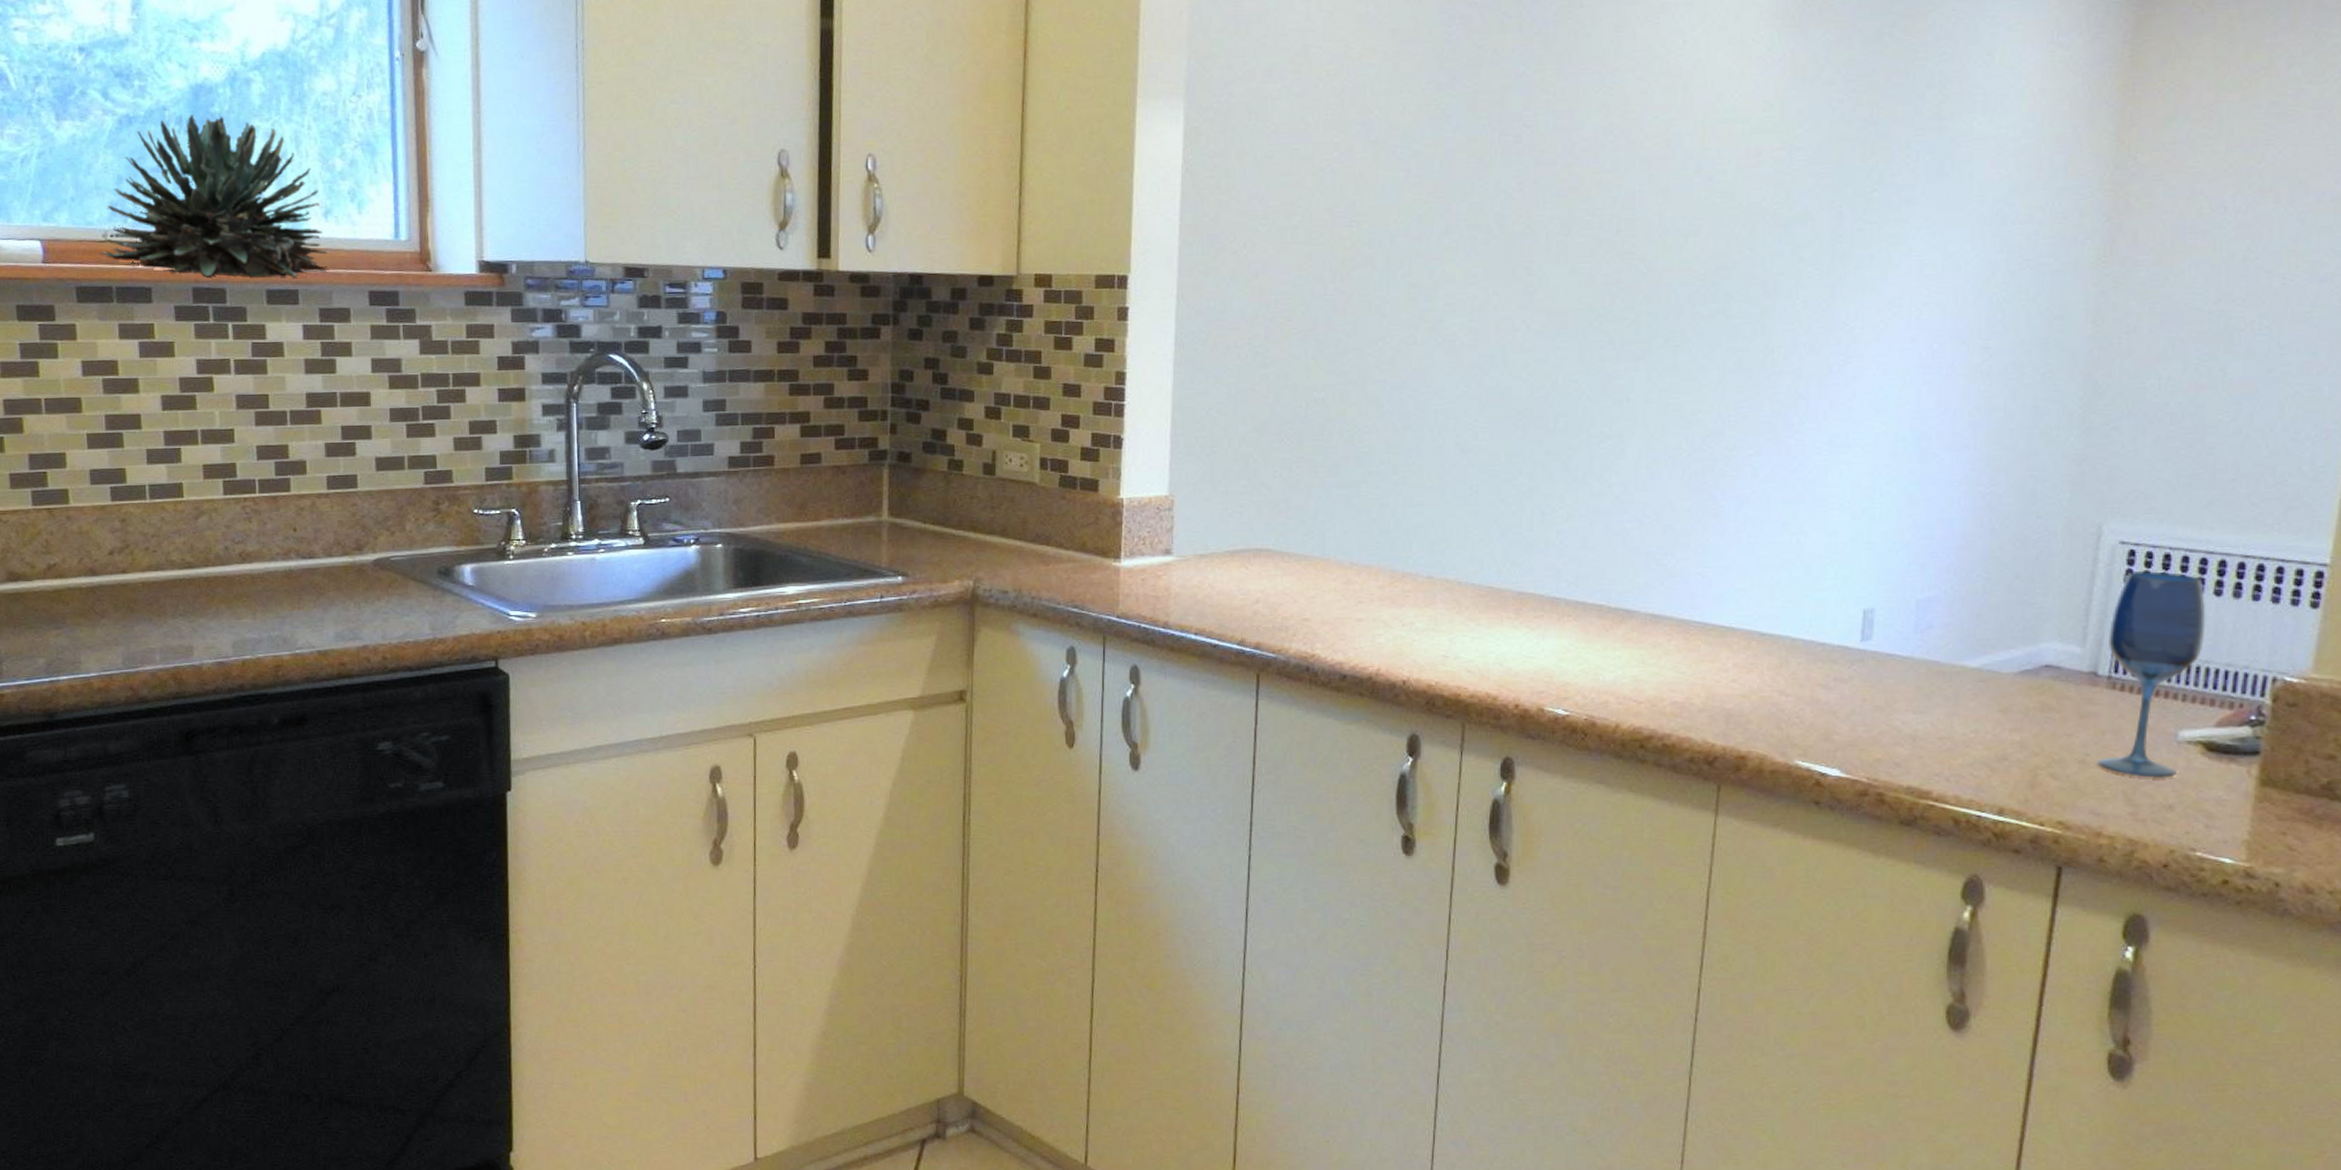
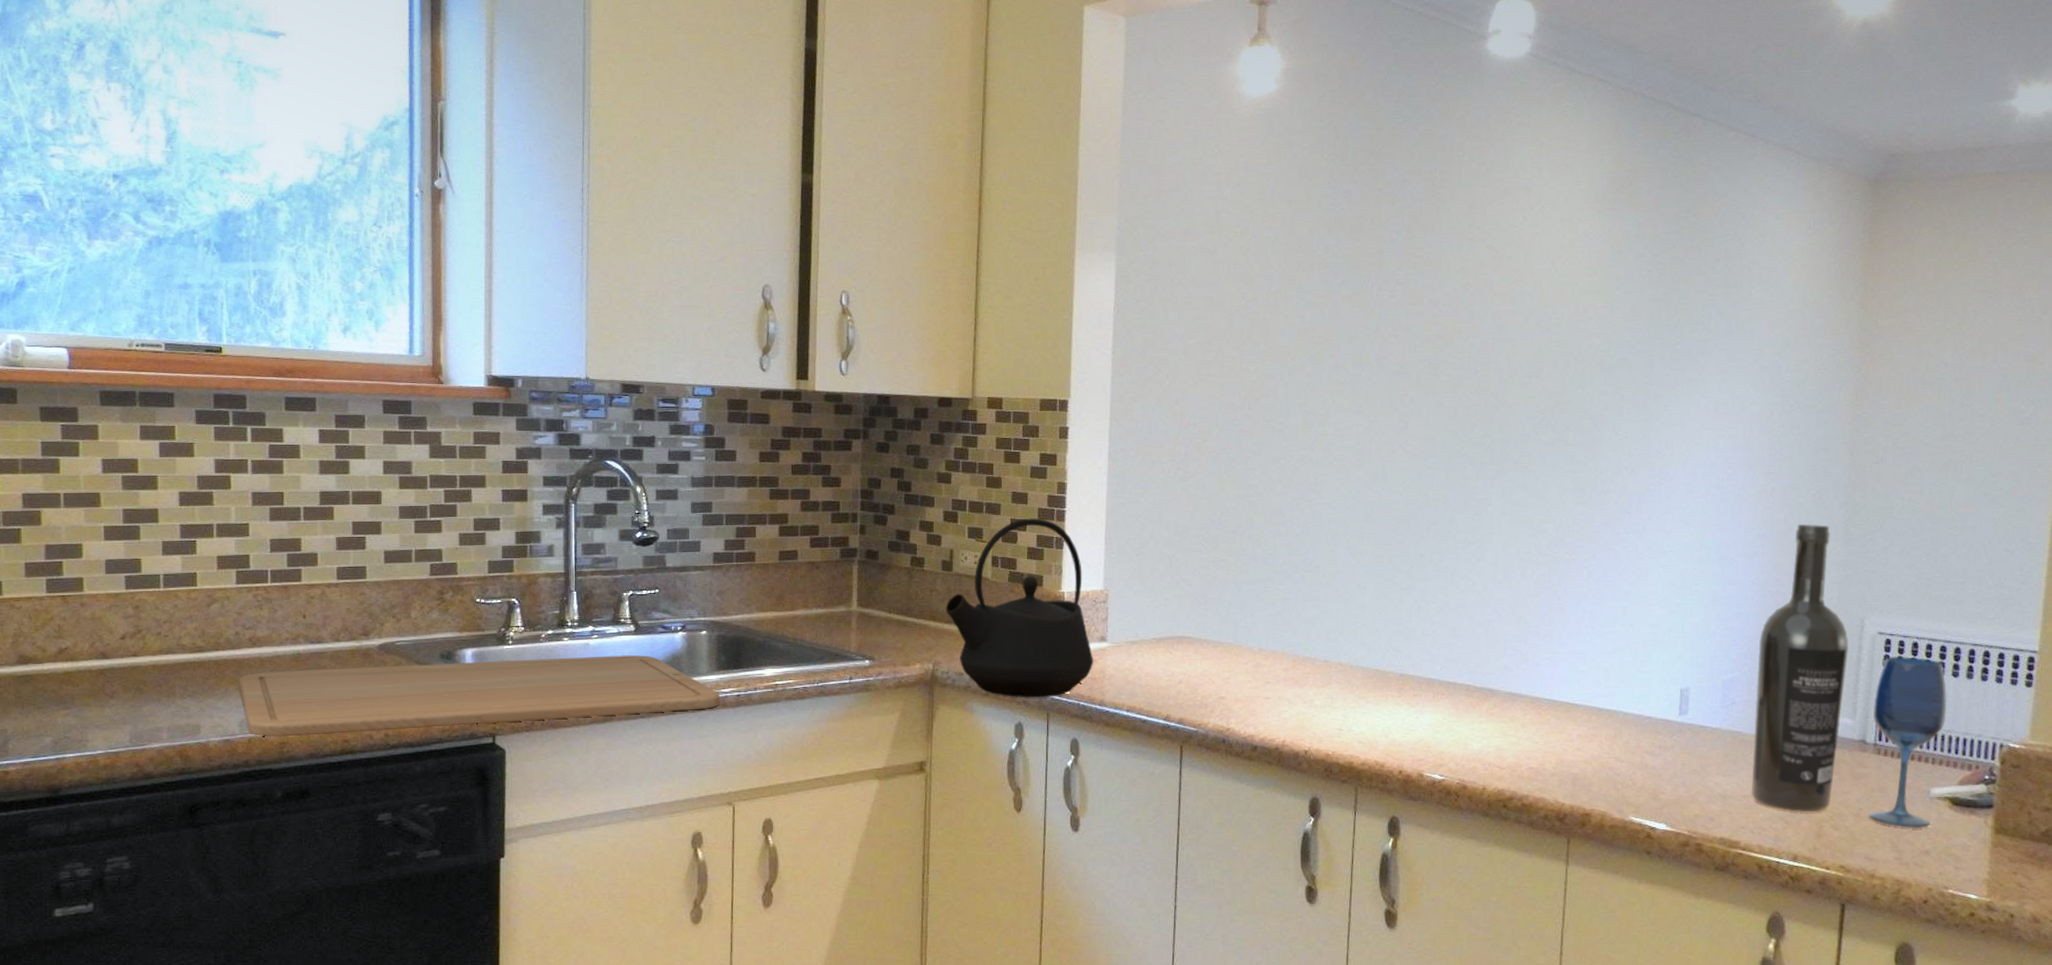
succulent plant: present [100,113,330,278] -> none [125,237,346,387]
chopping board: none [230,571,739,660] -> present [238,655,720,737]
kettle: none [987,413,1157,618] -> present [945,518,1094,697]
wine bottle: none [1948,409,2080,758] -> present [1751,523,1848,813]

